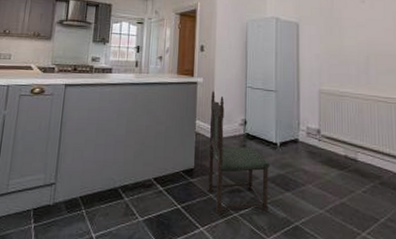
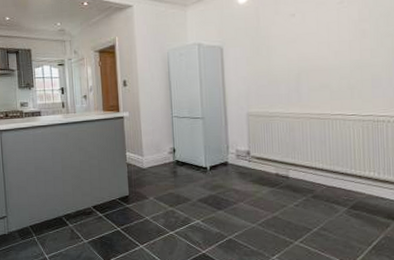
dining chair: present [207,90,270,215] -> none [138,123,203,234]

